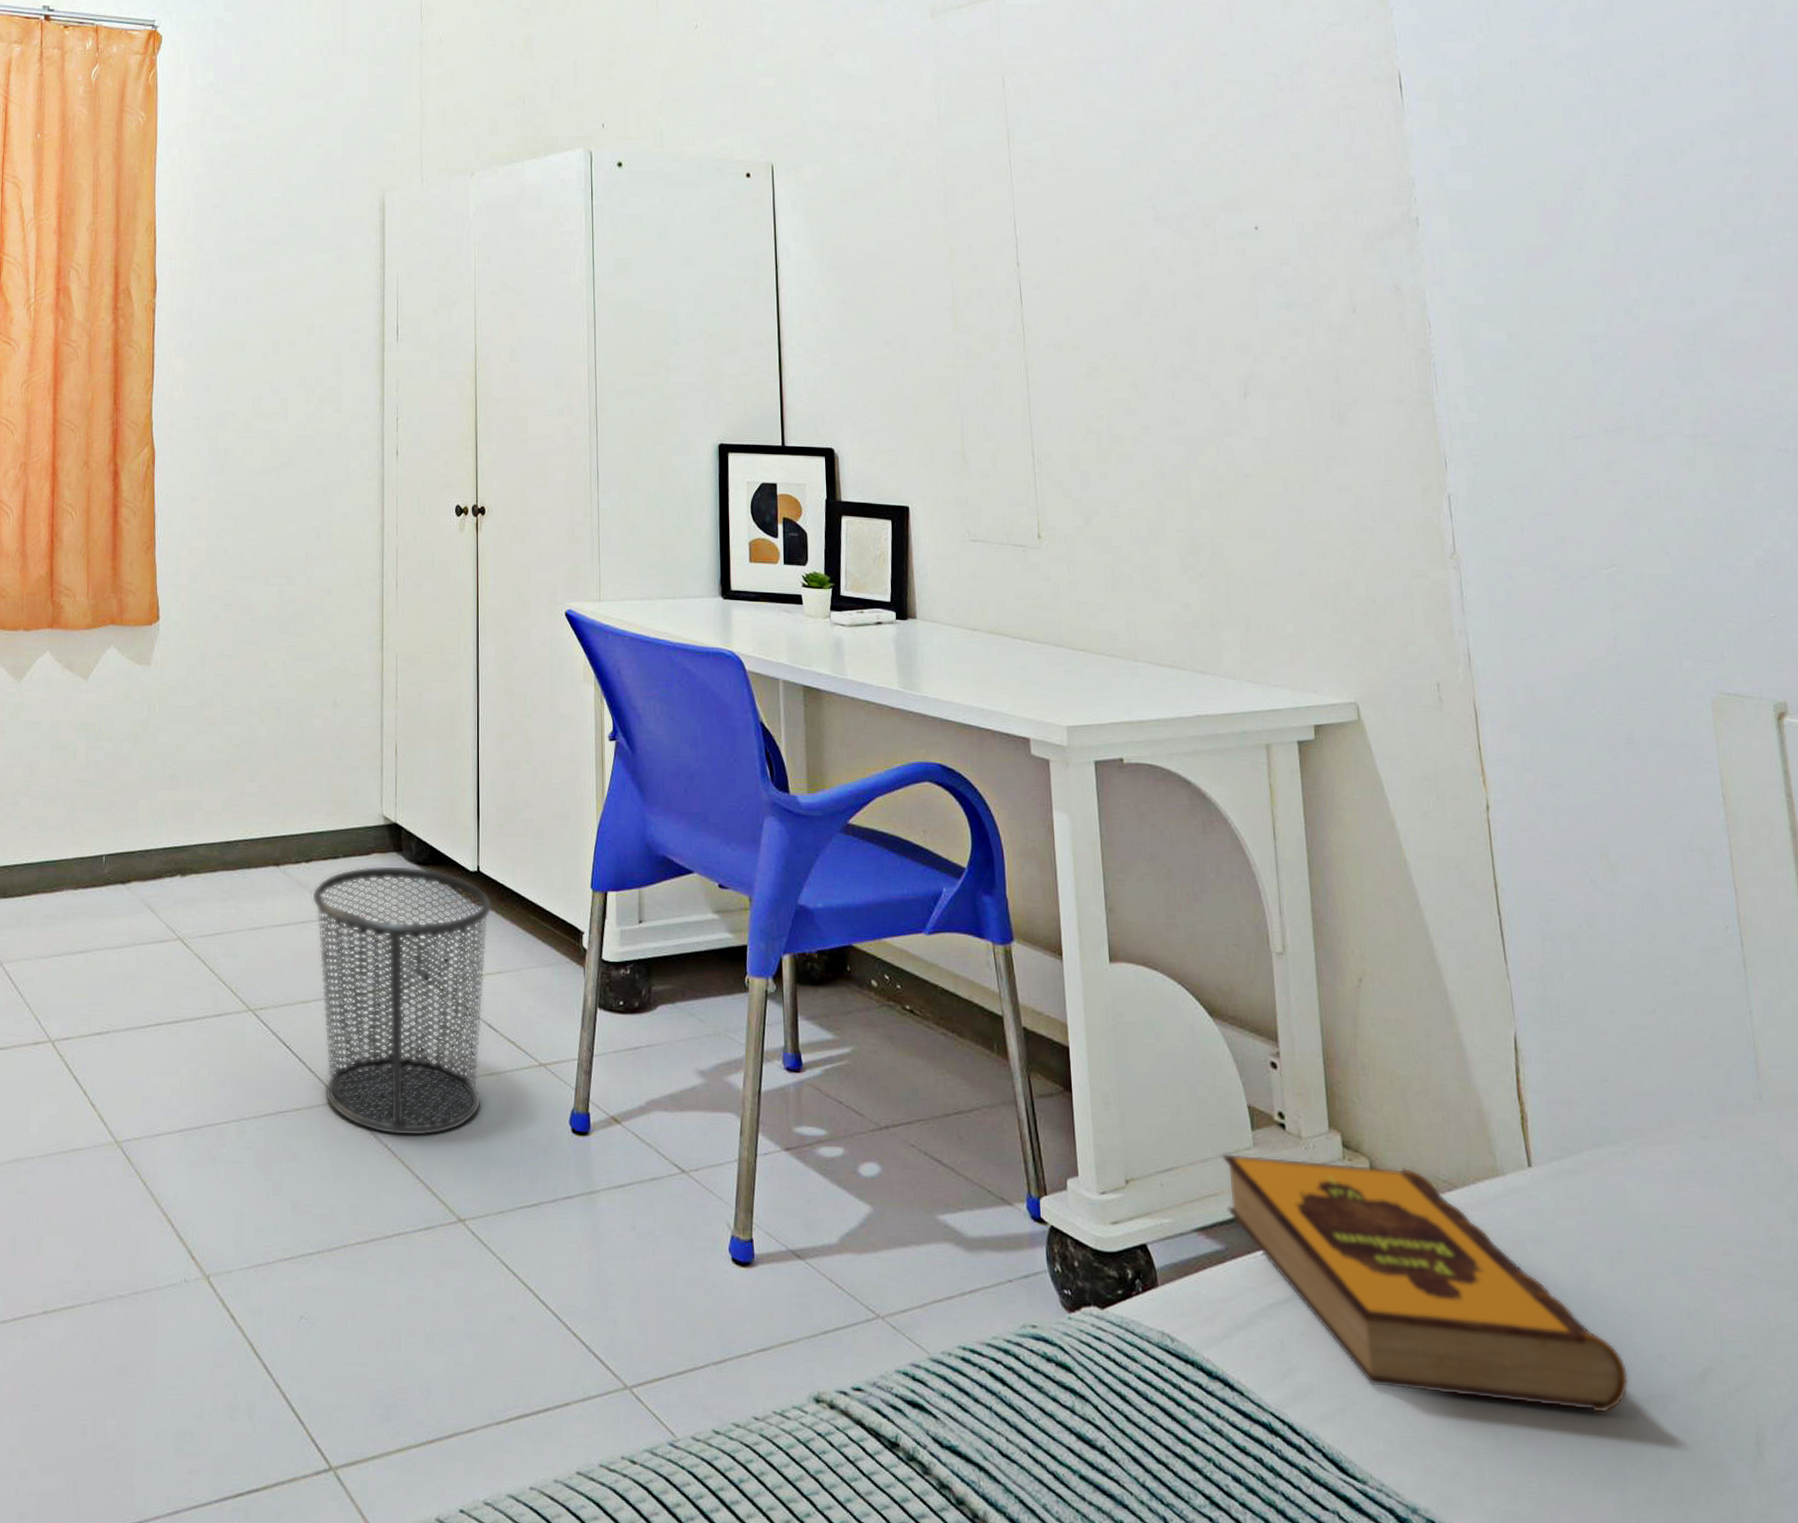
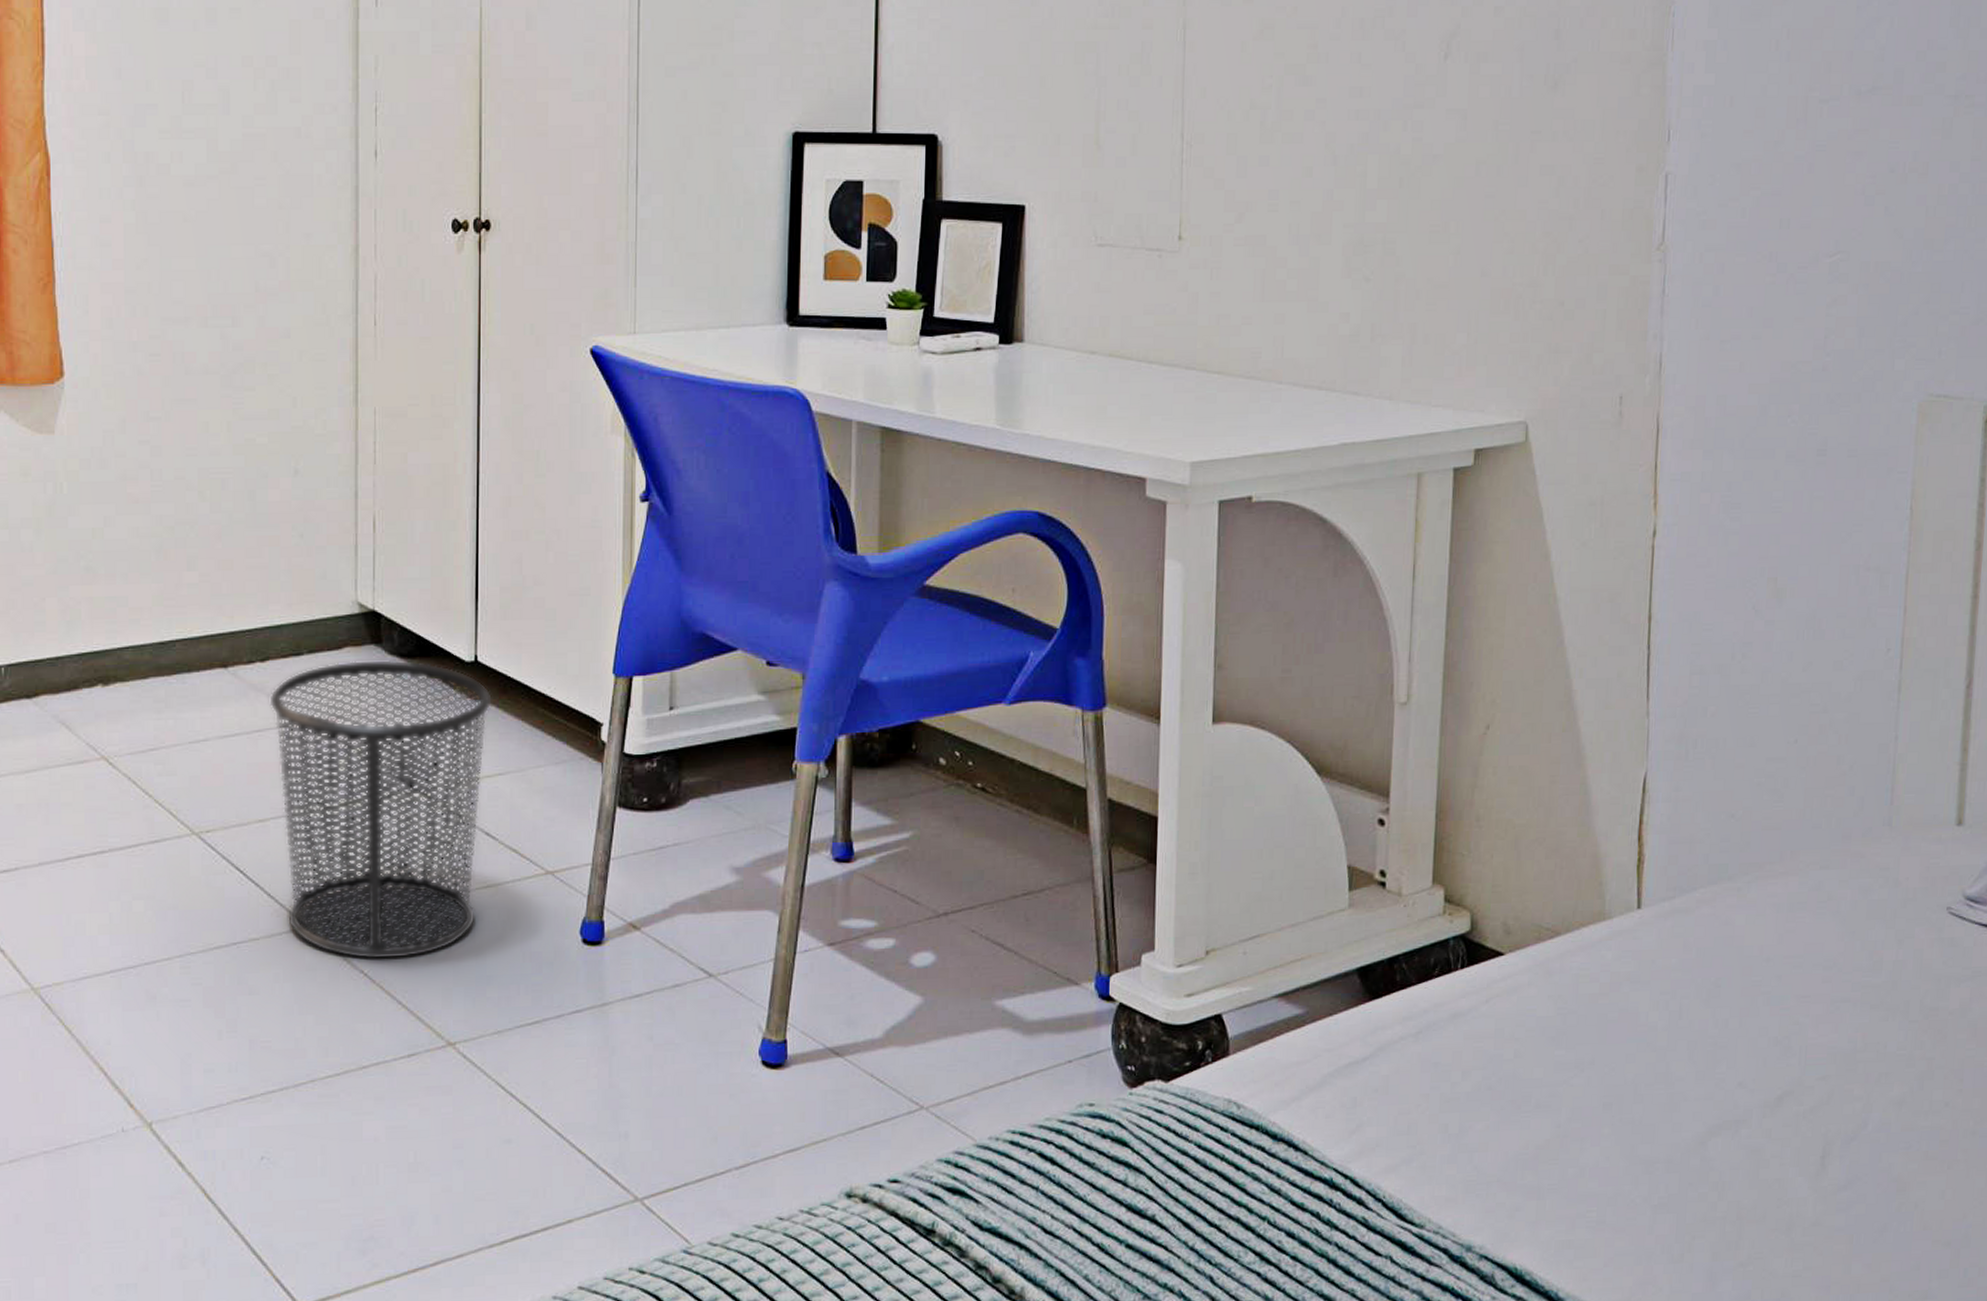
hardback book: present [1221,1153,1629,1414] -> none [1313,915,1706,1143]

